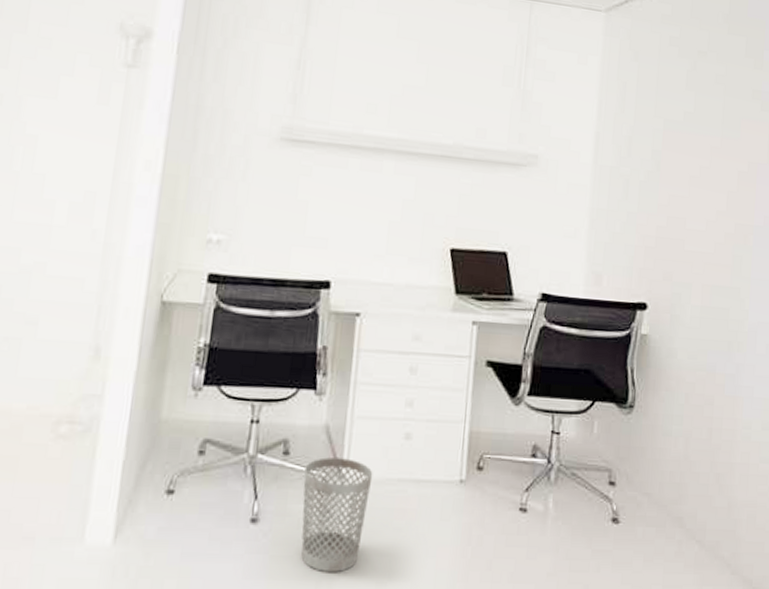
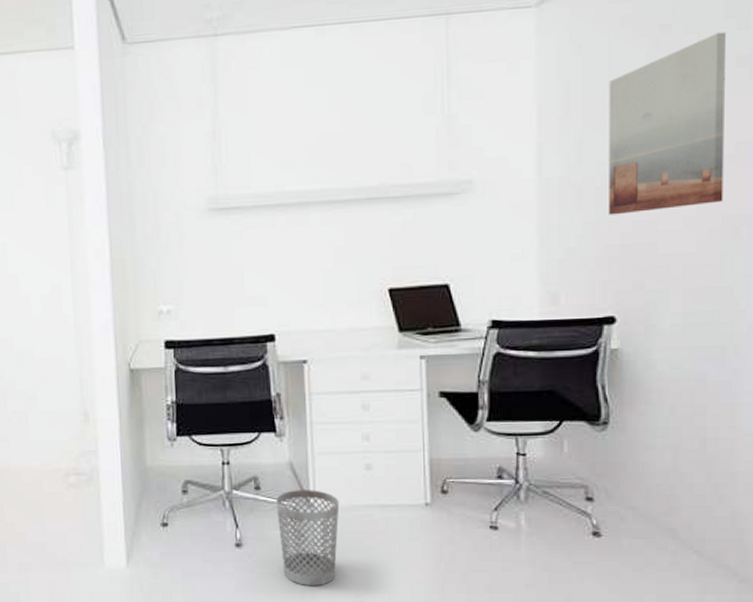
wall art: none [649,67,747,212] -> present [609,32,727,215]

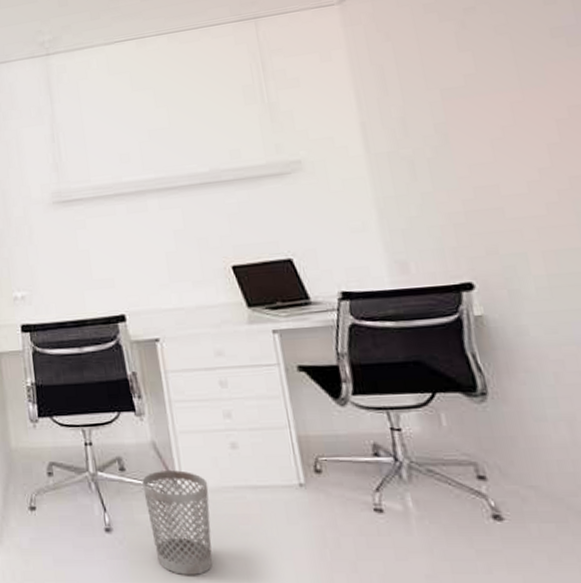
wall art: present [609,32,727,215] -> none [422,8,567,184]

